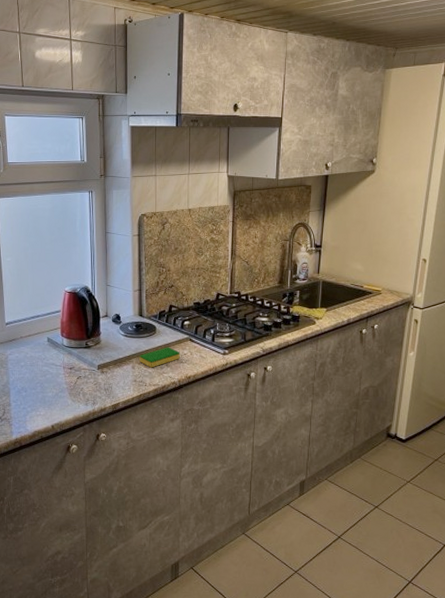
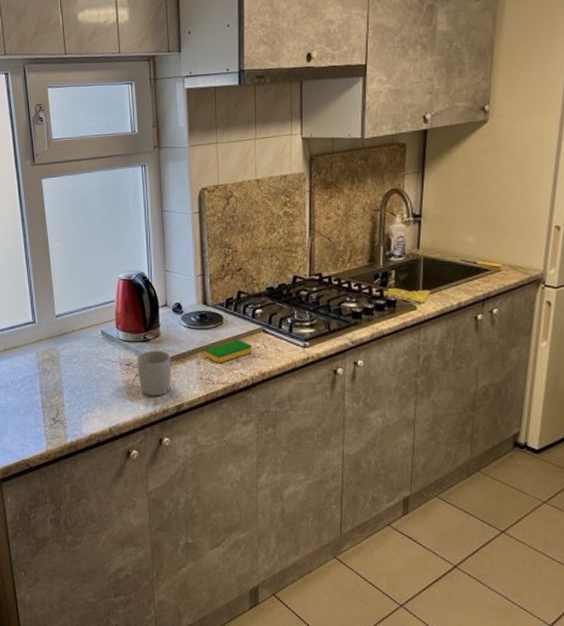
mug: none [79,356,109,397] -> present [137,351,171,396]

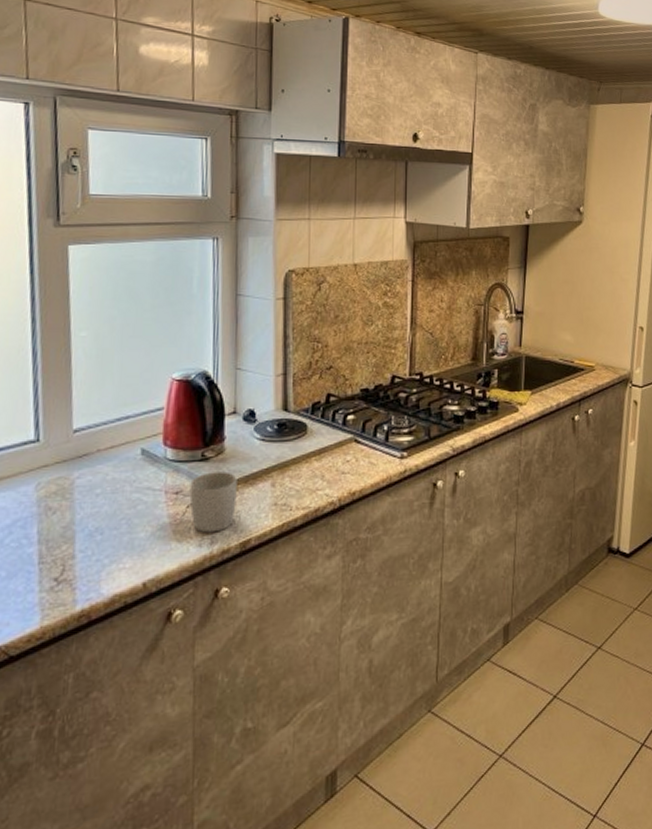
dish sponge: present [205,339,253,364] -> none [282,452,342,484]

